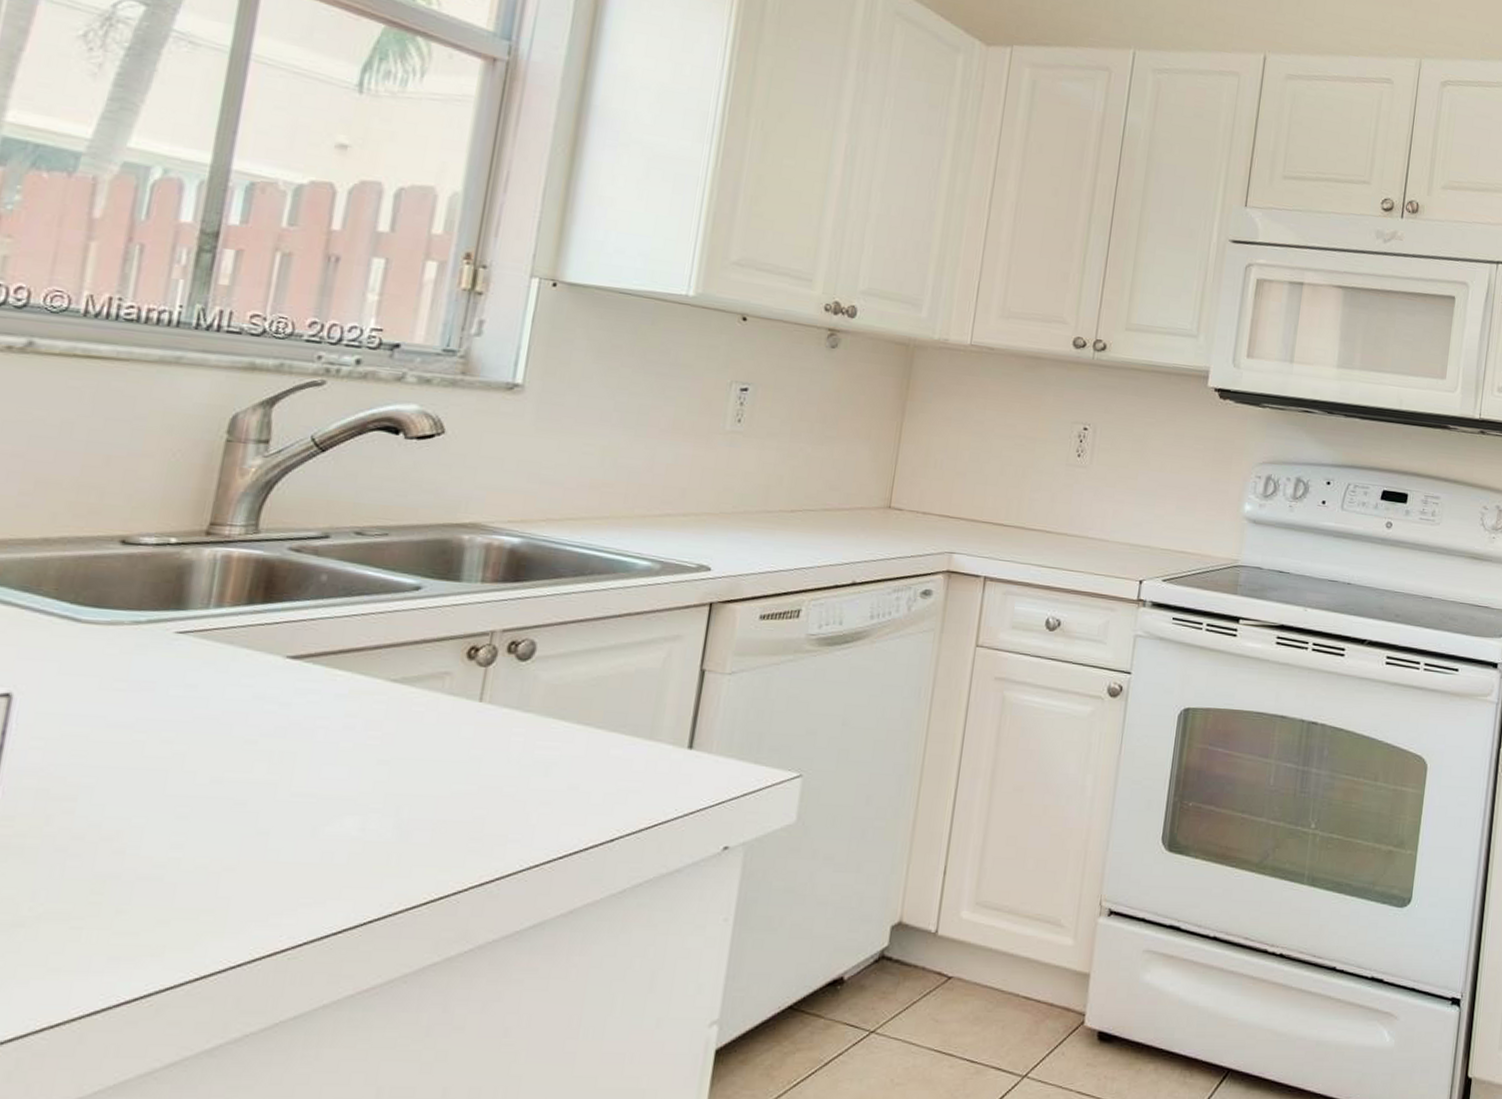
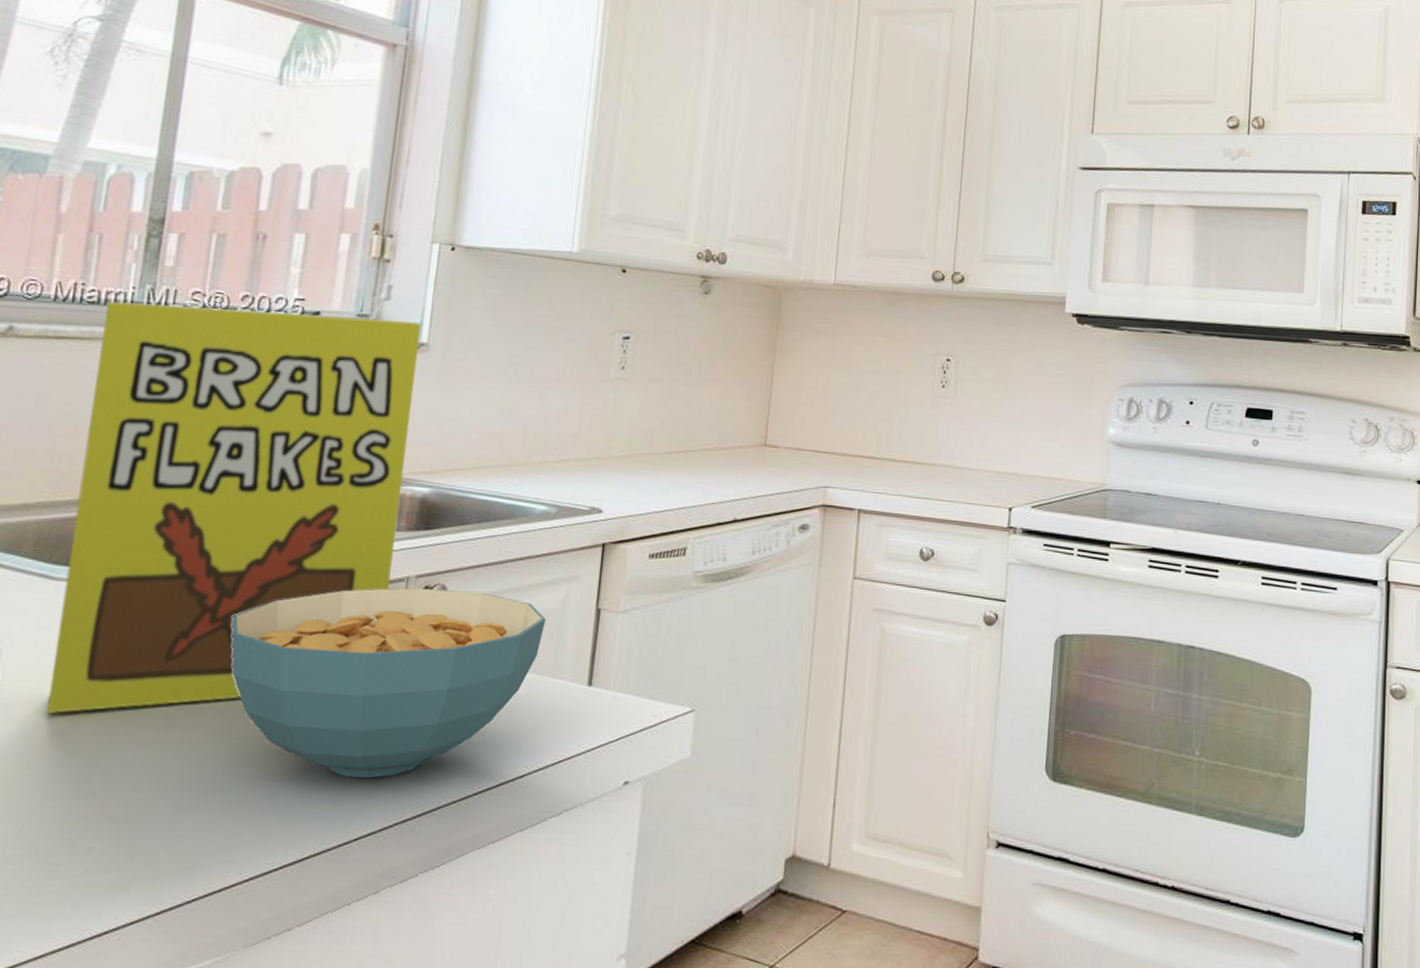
cereal box: none [68,320,516,766] -> present [46,301,421,713]
cereal bowl: none [288,642,646,840] -> present [231,587,547,778]

